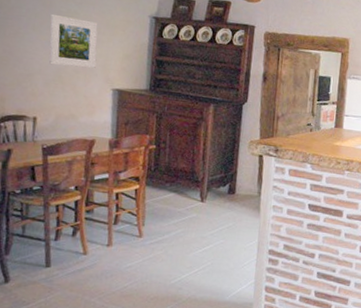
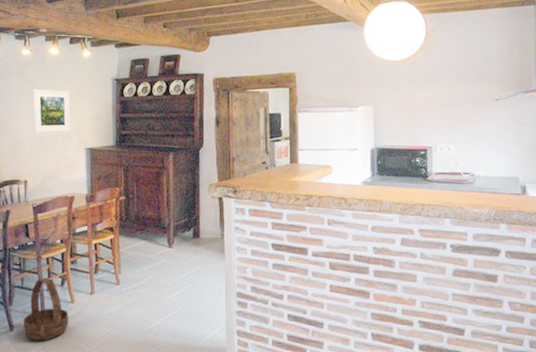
basket: none [21,226,80,294] -> present [23,278,69,341]

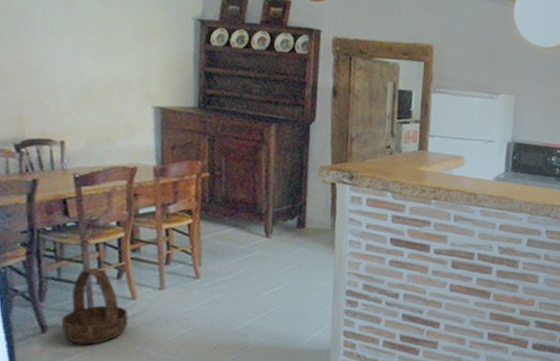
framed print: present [33,88,71,133] -> none [72,15,133,83]

